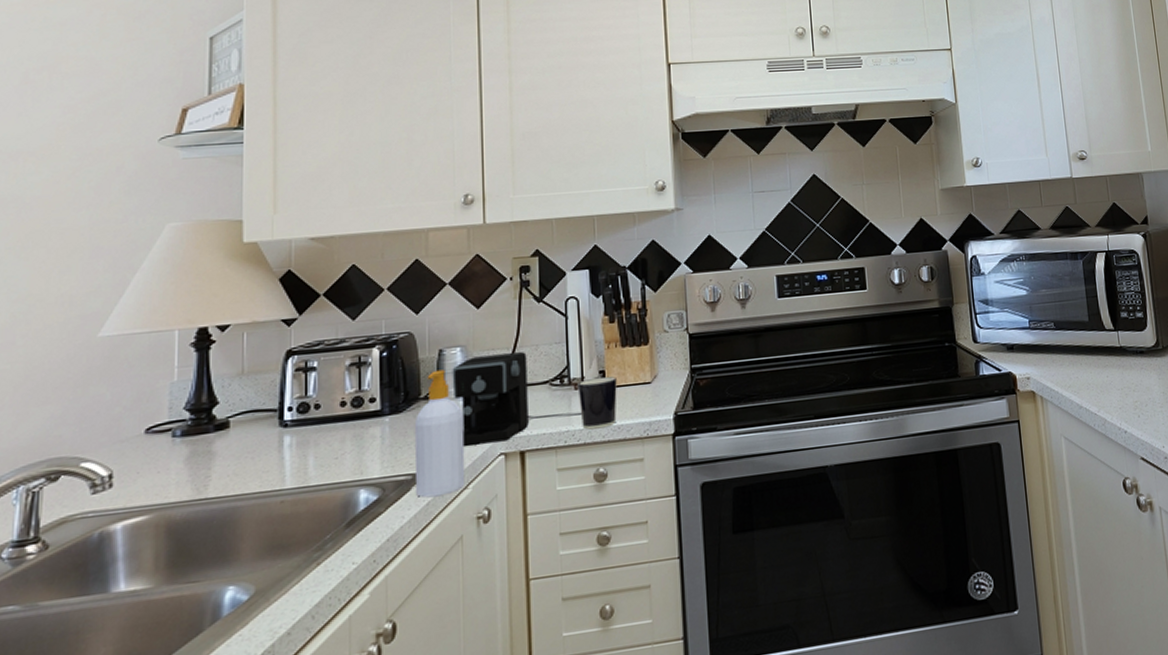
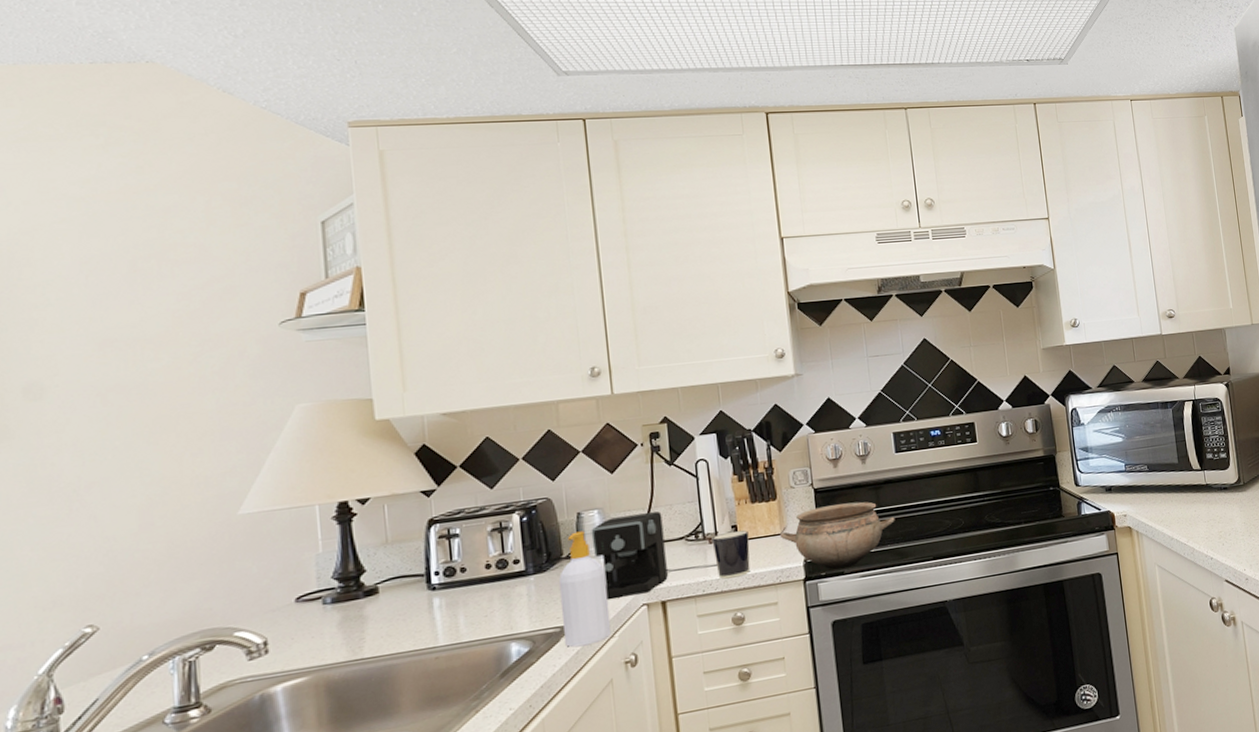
cooking pot: none [649,350,775,425] -> present [779,501,895,570]

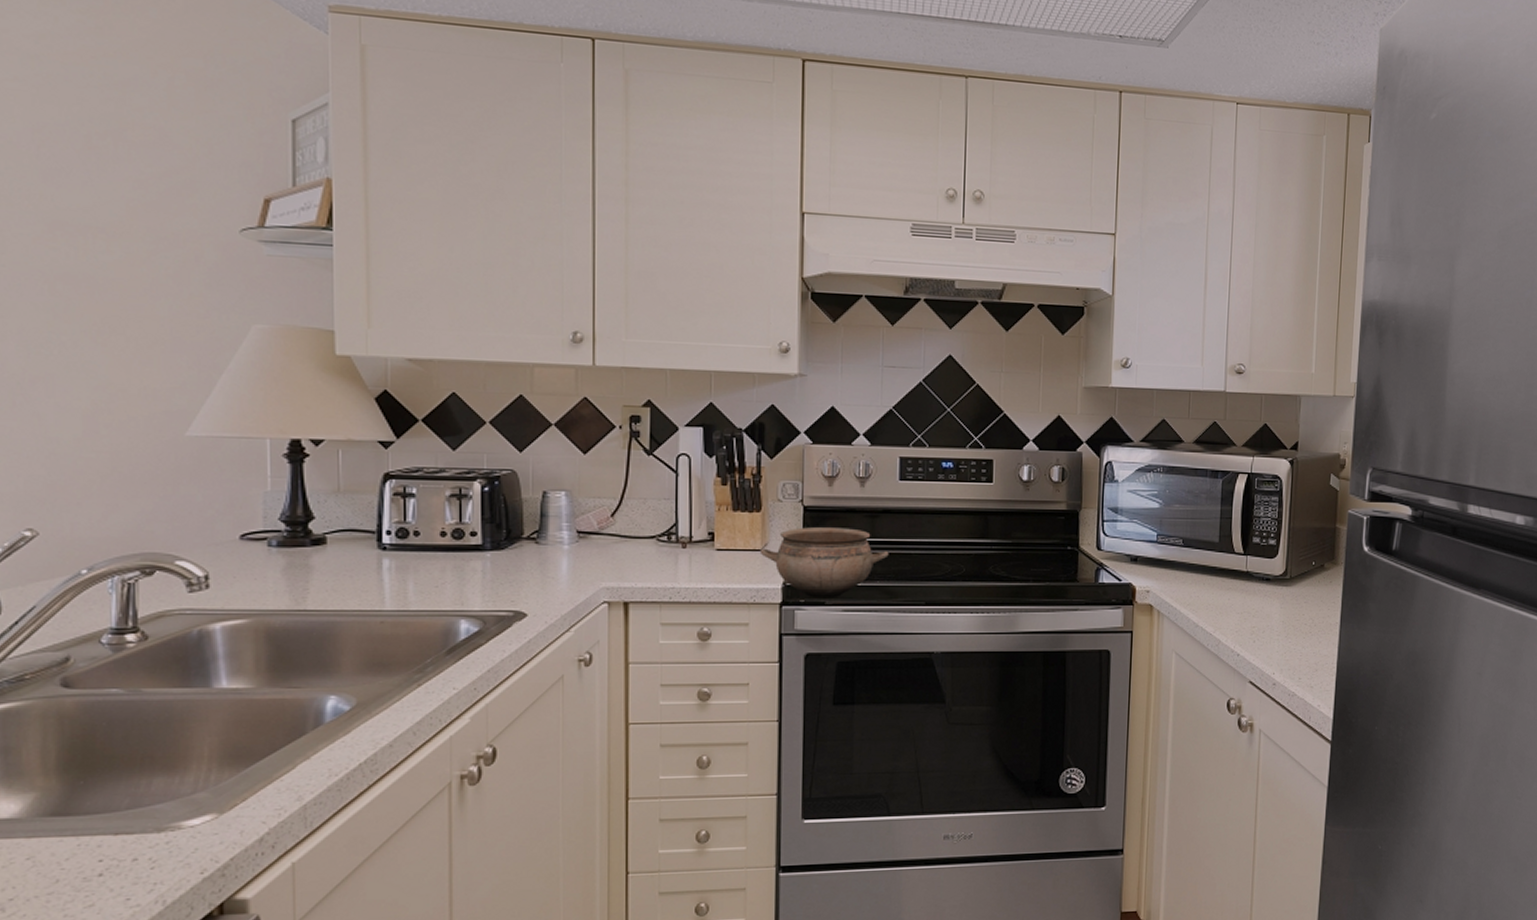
soap bottle: present [558,531,612,648] -> none [516,512,568,636]
coffee maker: present [591,511,717,601] -> none [556,503,688,592]
mug: present [711,530,751,580] -> none [685,538,726,589]

